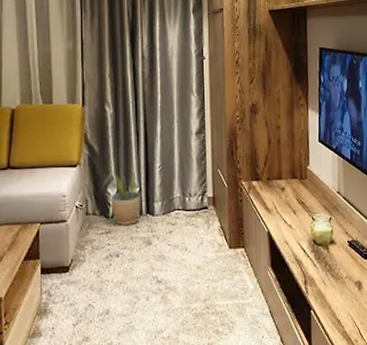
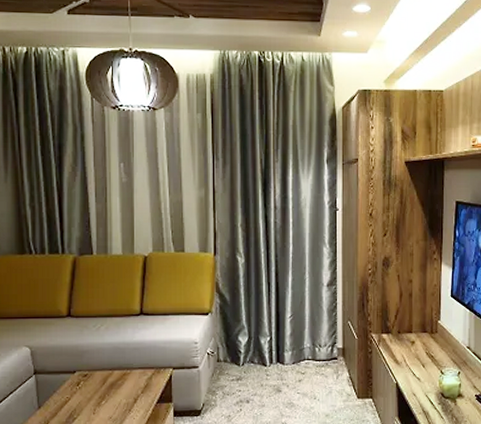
potted plant: present [110,168,141,225] -> none [241,318,271,373]

